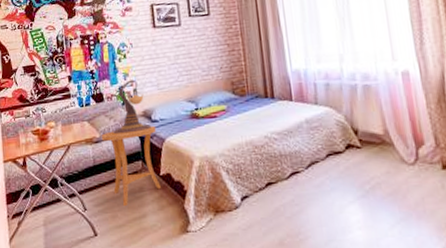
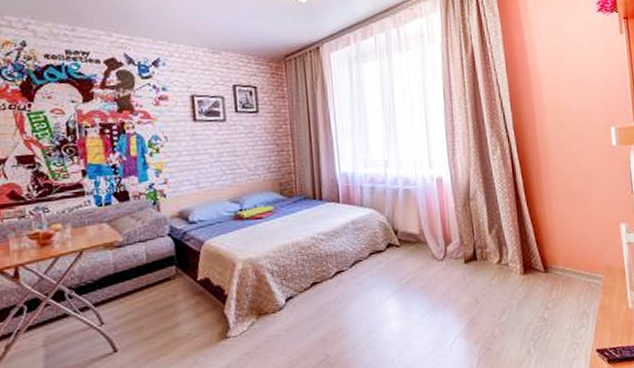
side table: present [101,125,161,206] -> none [125,227,198,316]
candle holder: present [113,79,151,135] -> none [140,177,188,238]

